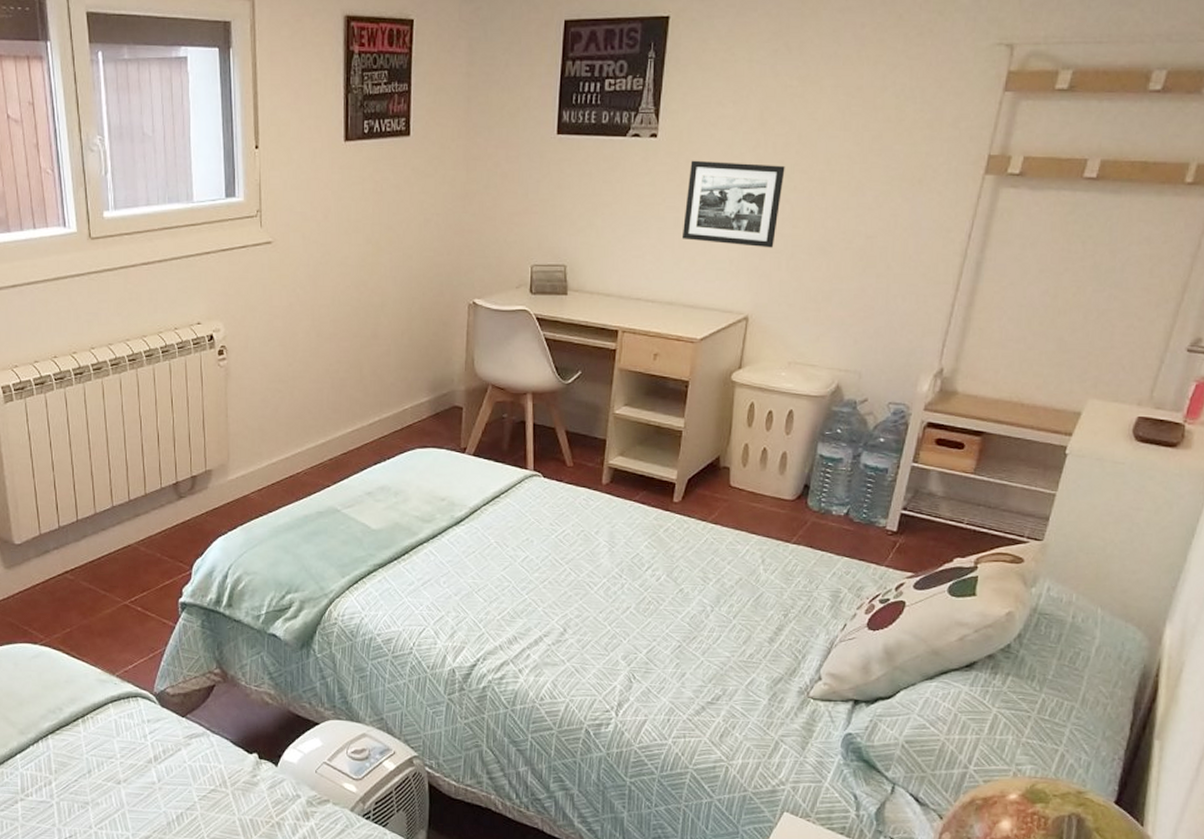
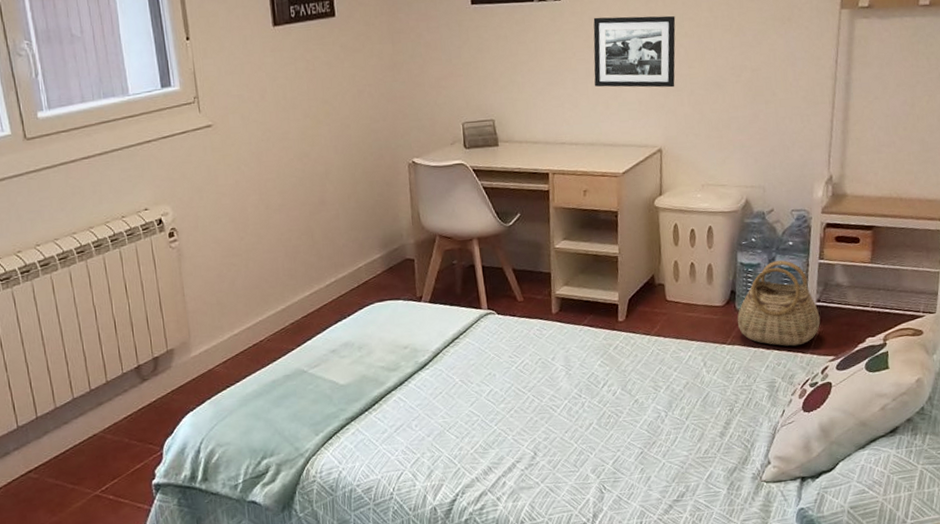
basket: none [806,458,904,556] -> present [737,260,821,347]

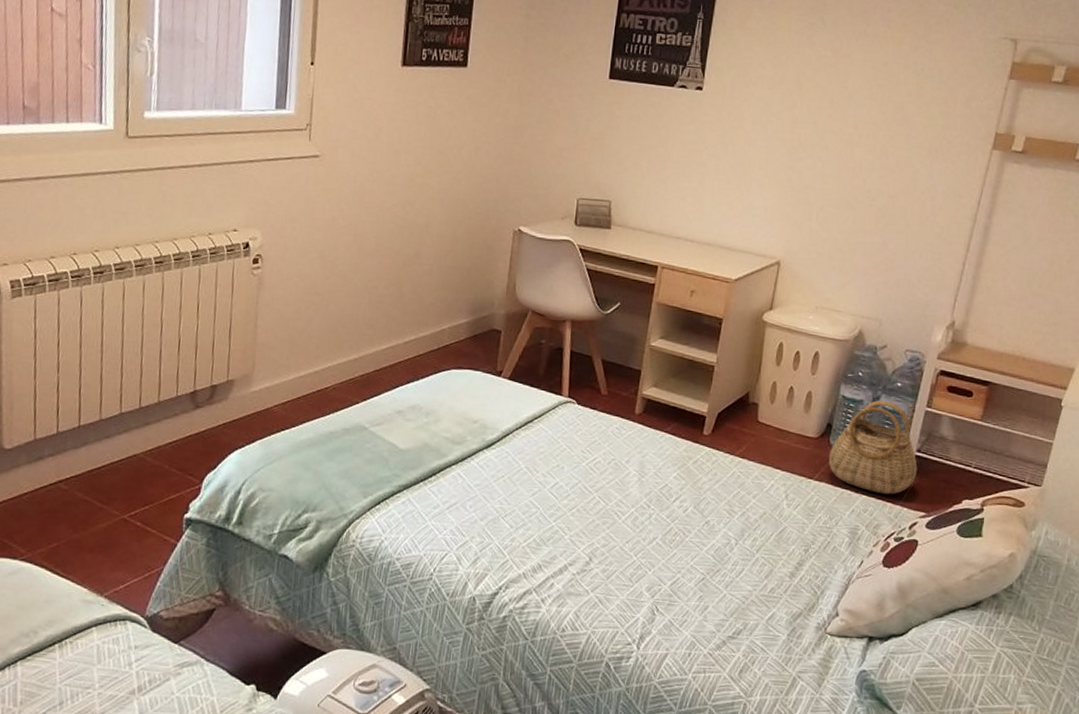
picture frame: present [593,15,676,88] -> none [722,114,818,200]

